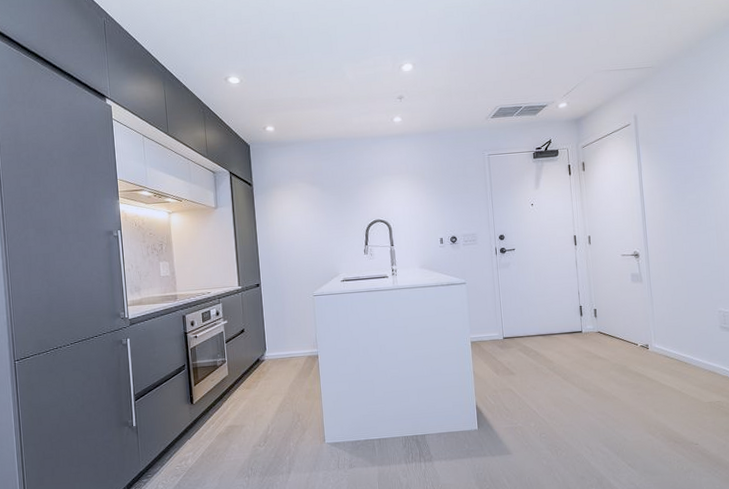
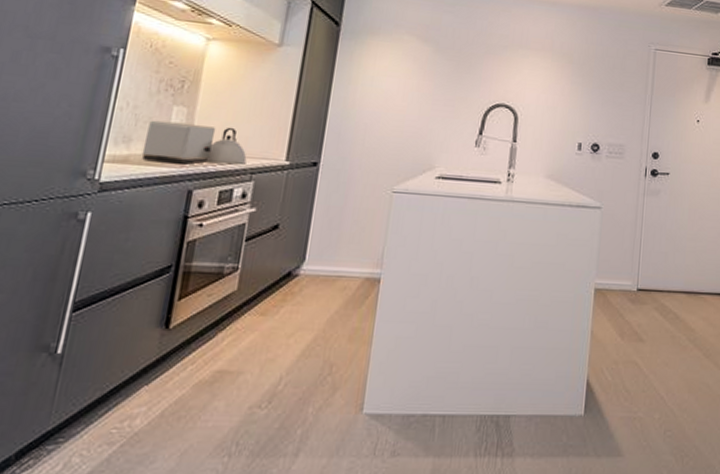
toaster: none [148,271,191,301] -> present [141,120,216,164]
kettle: none [188,269,214,296] -> present [205,127,247,166]

